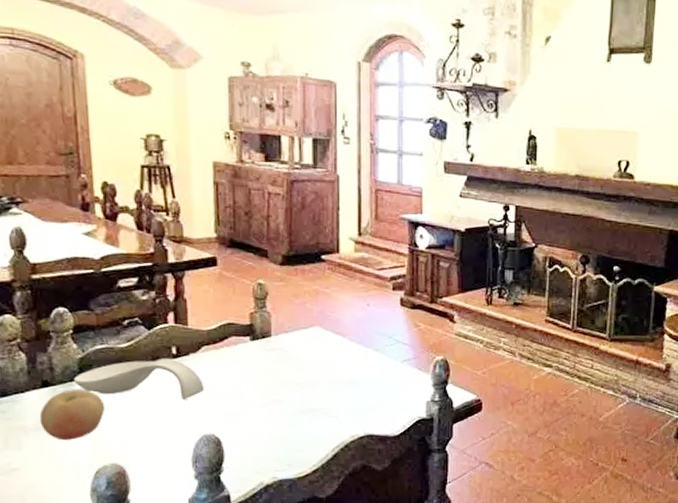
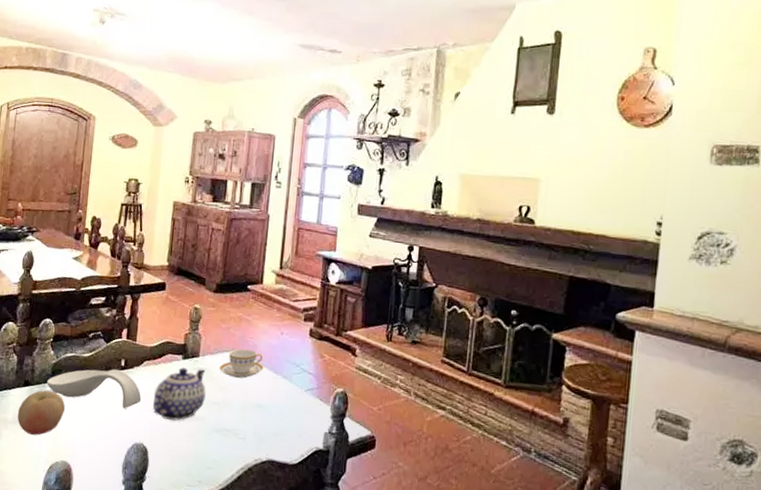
teapot: none [220,349,285,406] -> present [153,367,206,421]
teacup: none [298,324,351,355] -> present [220,349,264,378]

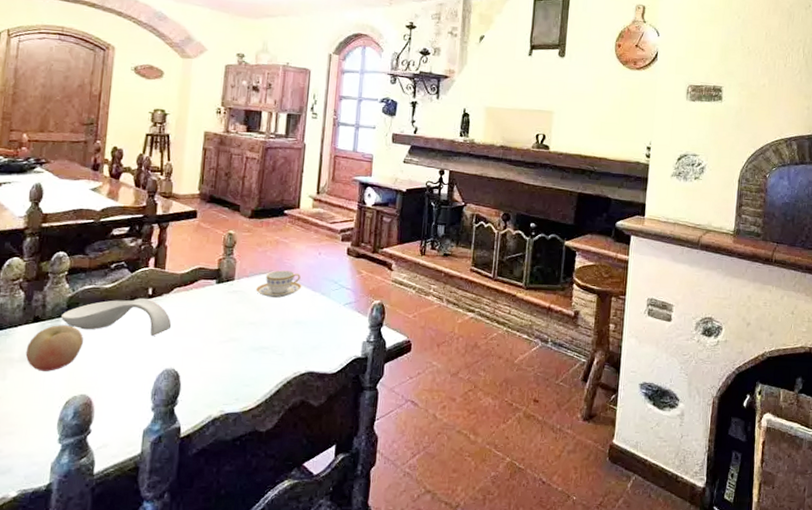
teapot: present [153,367,206,421] -> none [185,292,242,343]

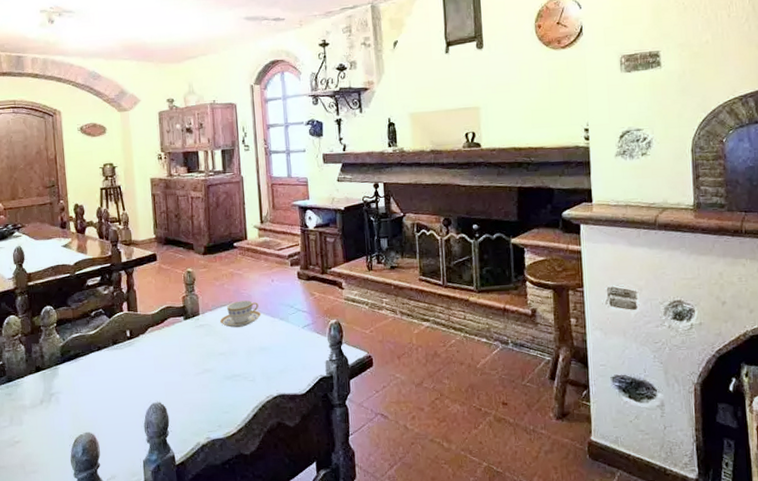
fruit: present [25,325,83,371] -> none [34,372,80,415]
spoon rest: present [60,297,172,336] -> none [57,340,152,375]

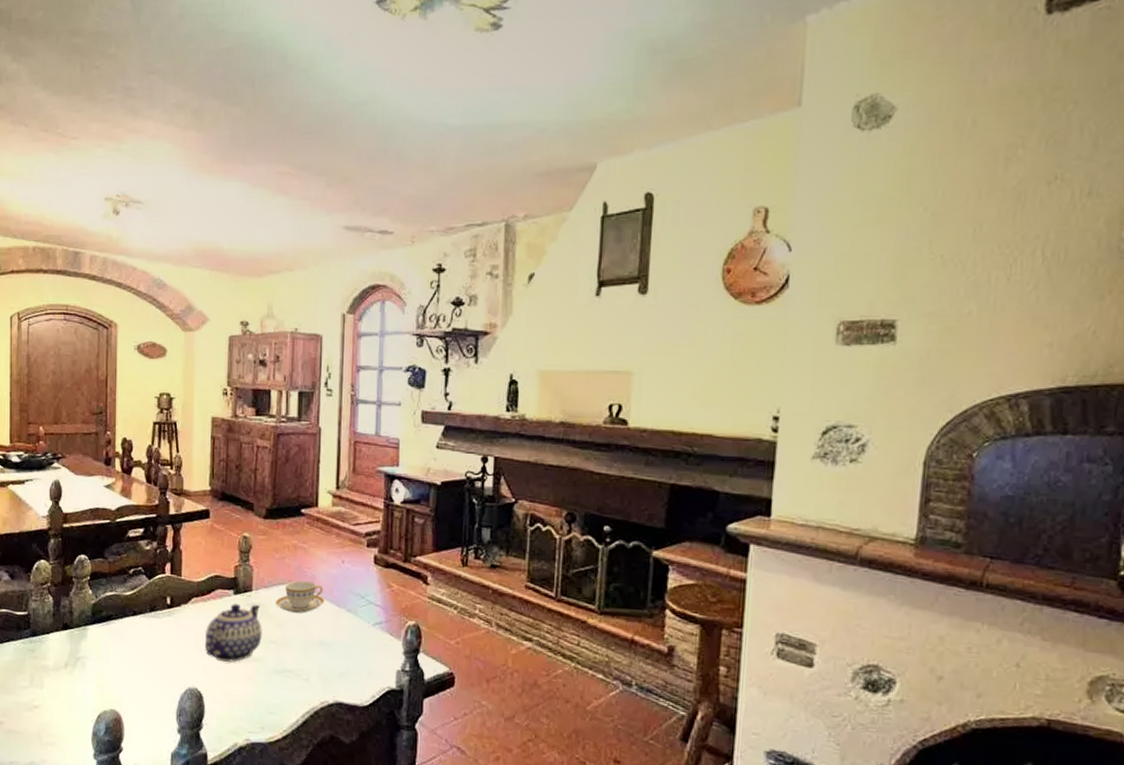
teapot: none [163,325,212,377] -> present [205,604,262,662]

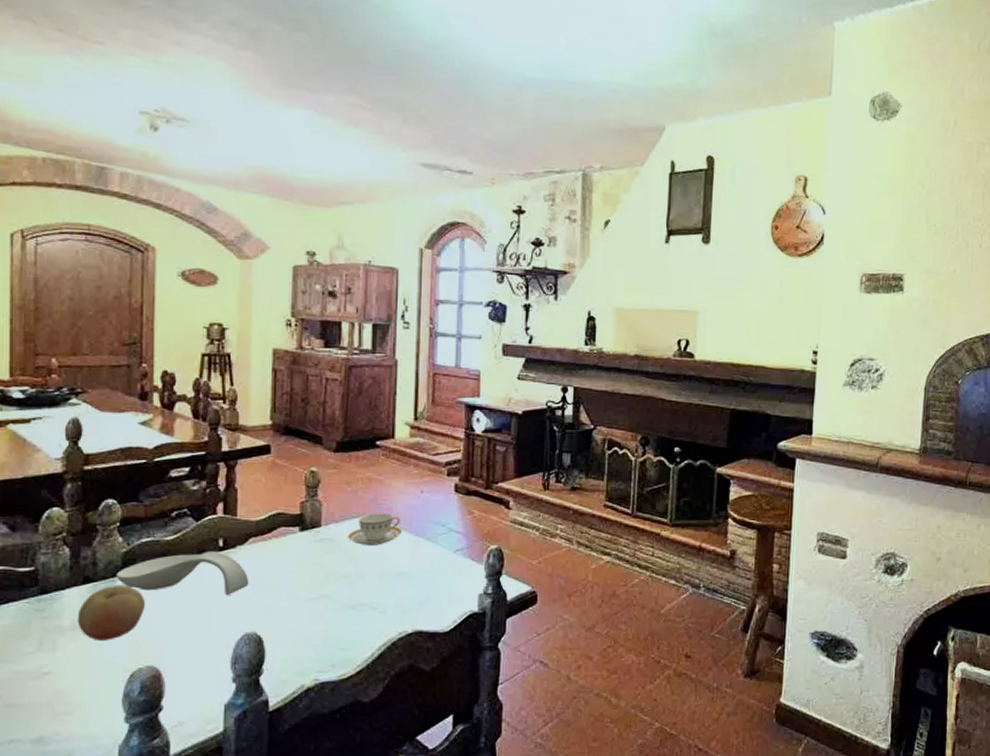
fruit: none [58,633,109,683] -> present [77,586,145,640]
spoon rest: none [86,607,192,650] -> present [115,550,249,595]
teapot: present [205,604,262,662] -> none [266,540,333,601]

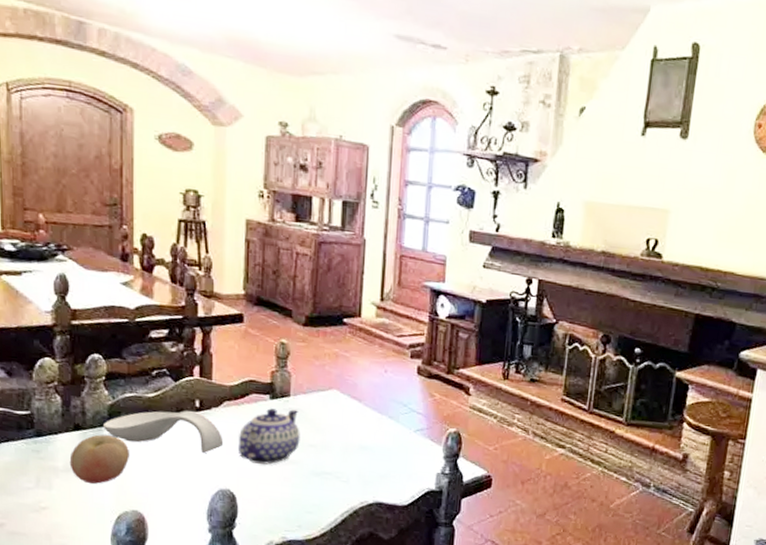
teapot: none [266,540,333,601] -> present [239,408,300,465]
teacup: present [348,513,403,545] -> none [315,388,367,419]

